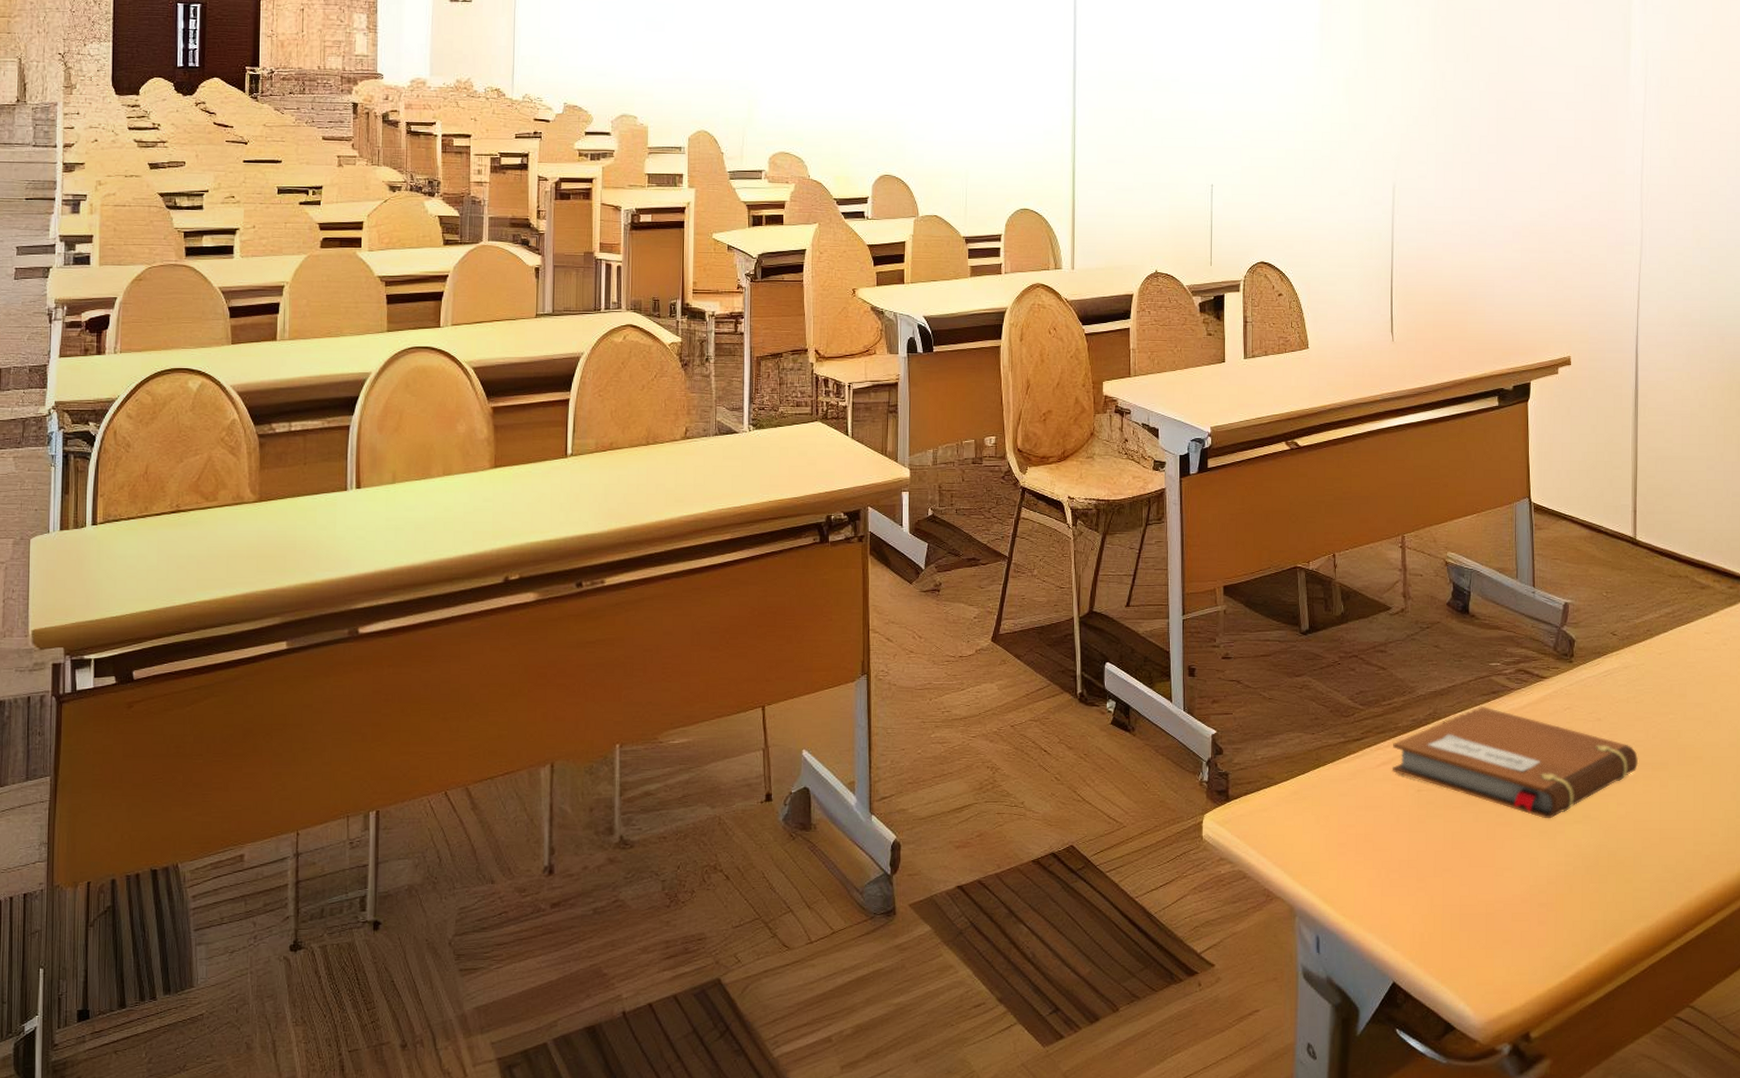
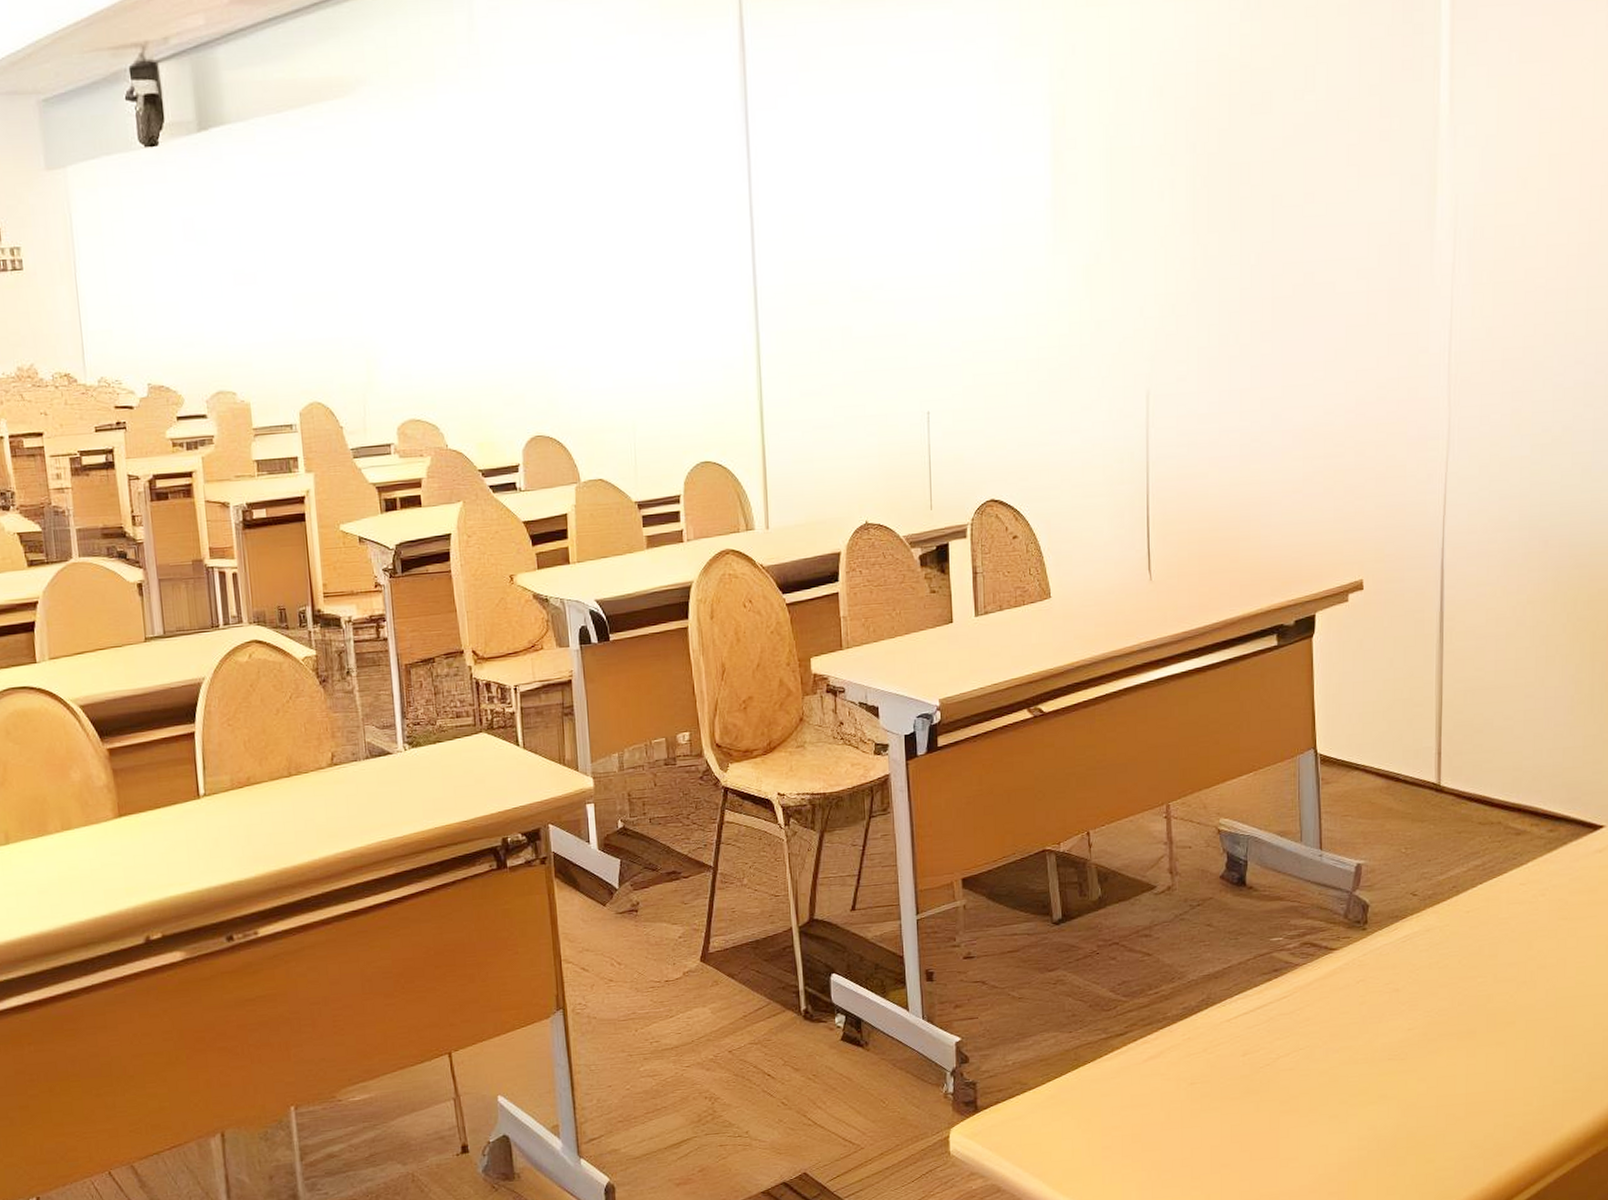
notebook: present [1391,707,1639,819] -> none [1160,986,1442,1103]

